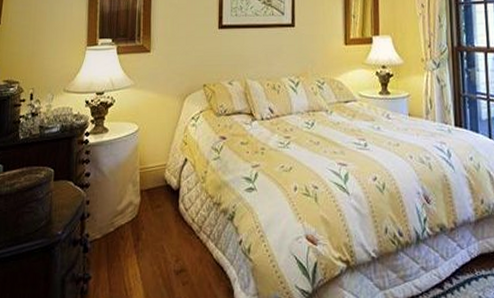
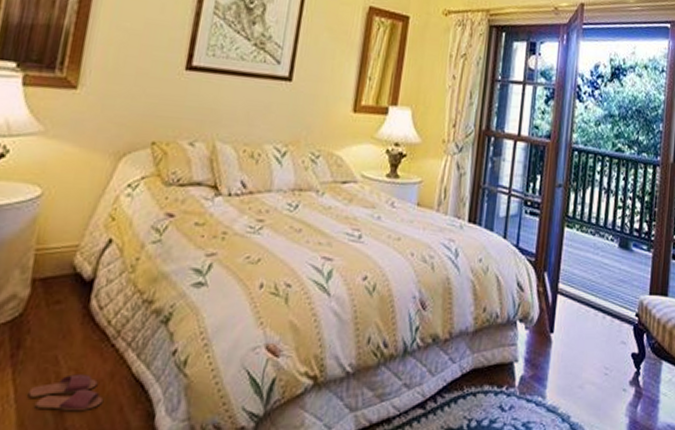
slippers: none [148,259,198,287] -> present [28,374,104,412]

